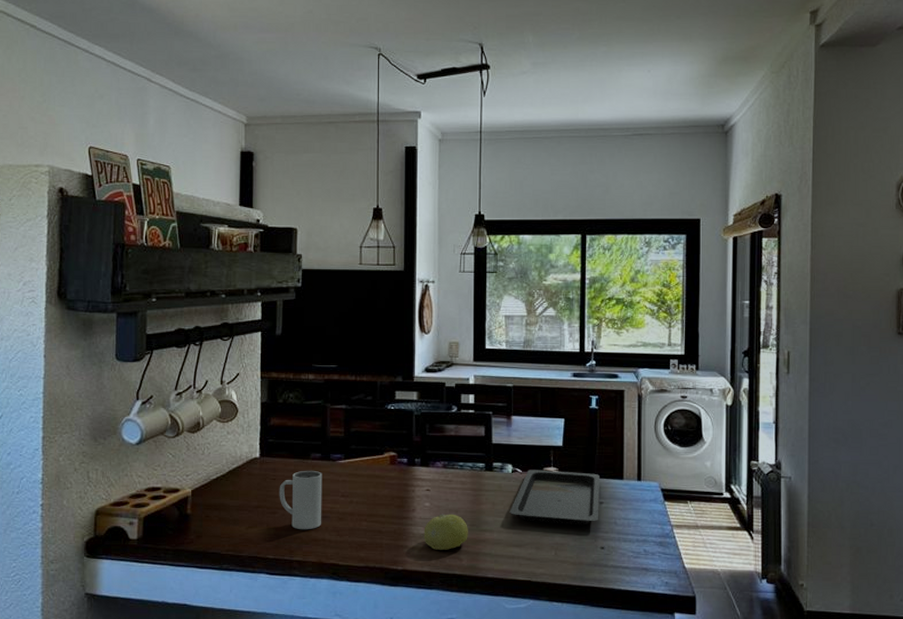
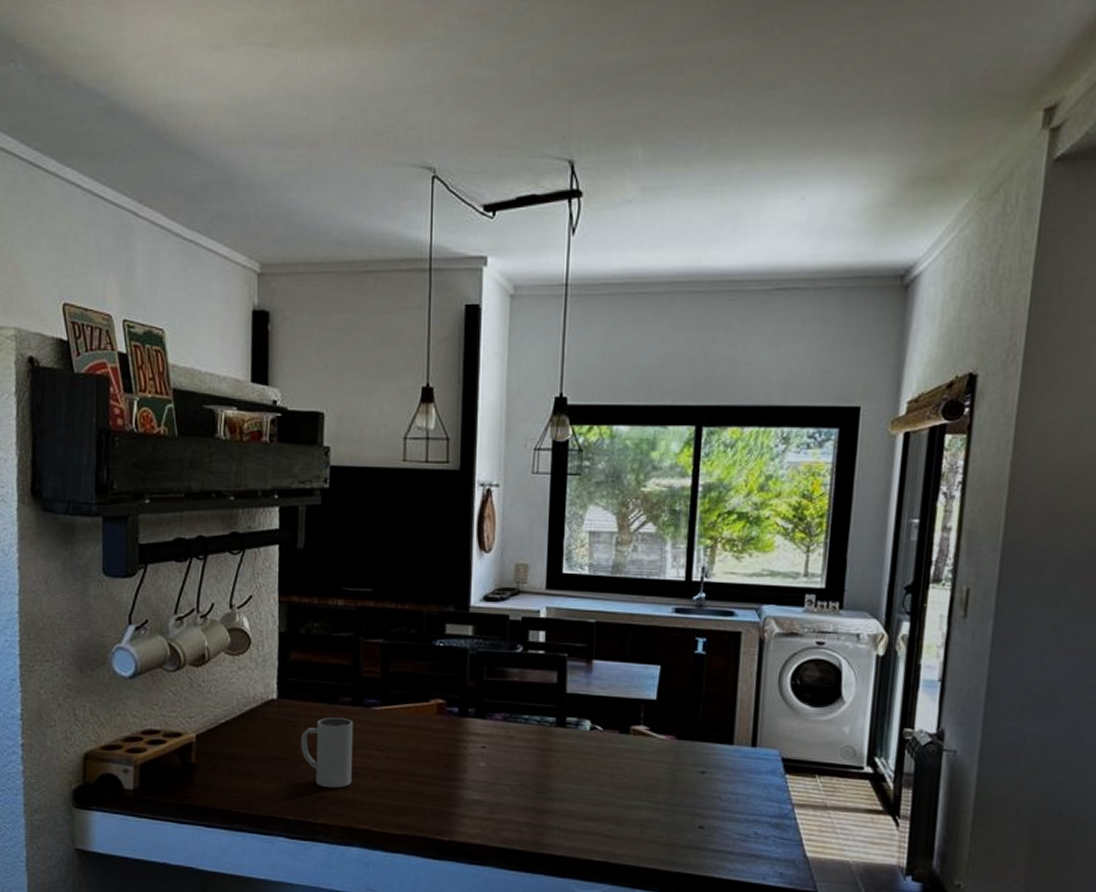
fruit: present [424,514,468,550] -> none [476,776,532,820]
serving tray: present [509,470,600,525] -> none [585,727,703,799]

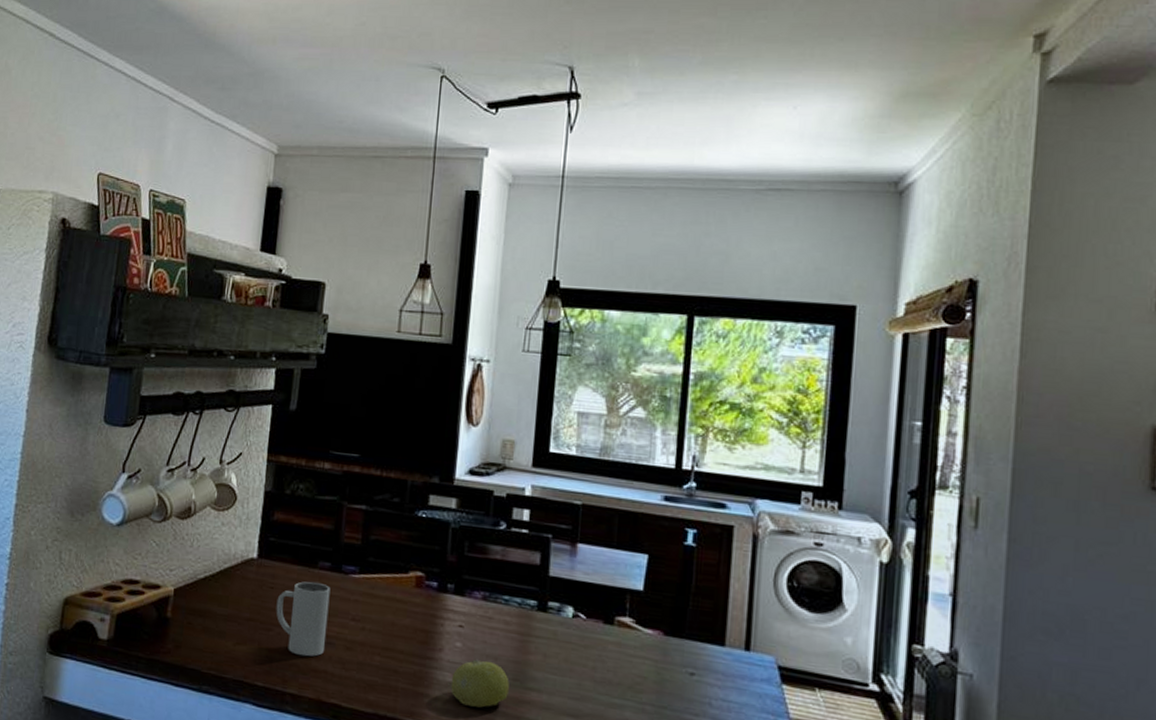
fruit: none [476,776,532,820] -> present [450,659,509,708]

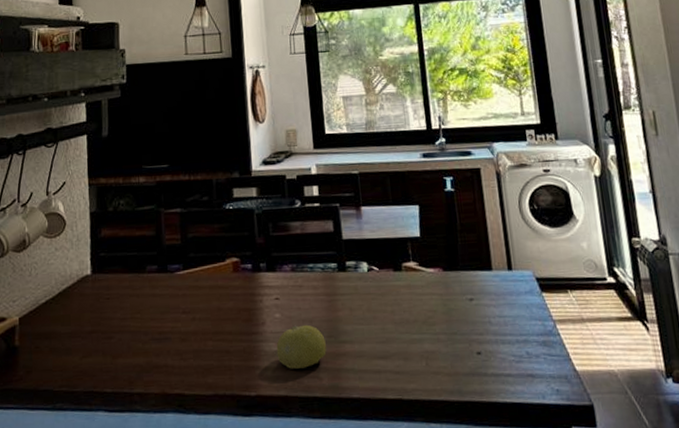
mug: present [276,581,331,657] -> none [114,285,162,356]

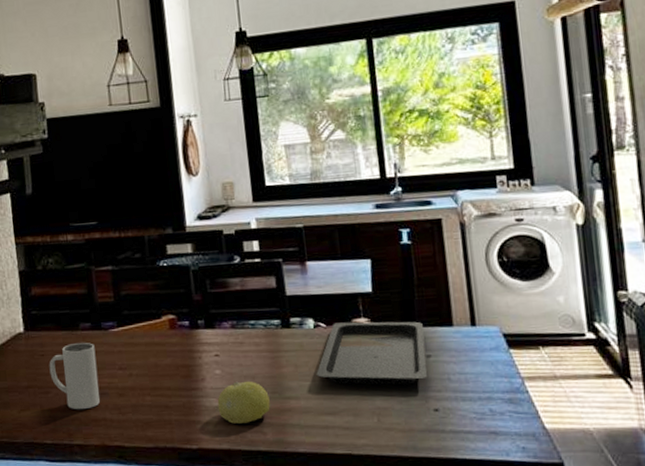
mug: none [114,285,162,356] -> present [49,342,100,410]
serving tray: none [369,265,471,329] -> present [316,321,428,385]

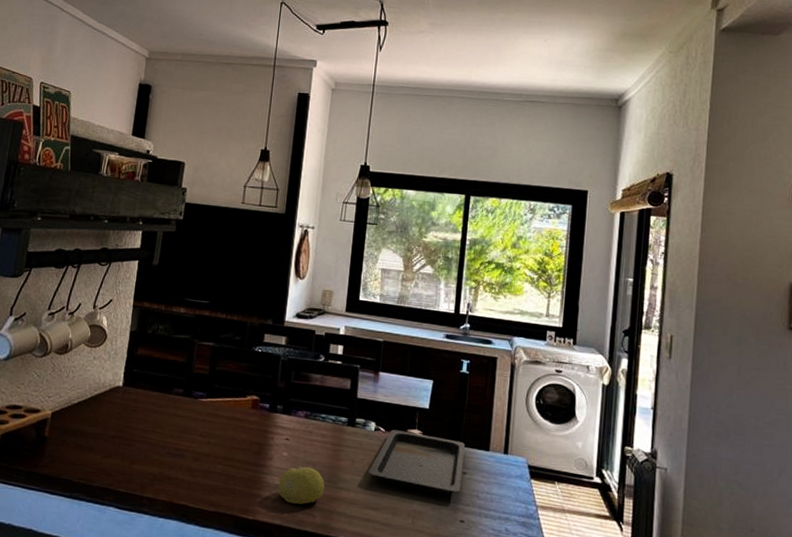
mug: present [49,342,100,410] -> none [137,405,183,467]

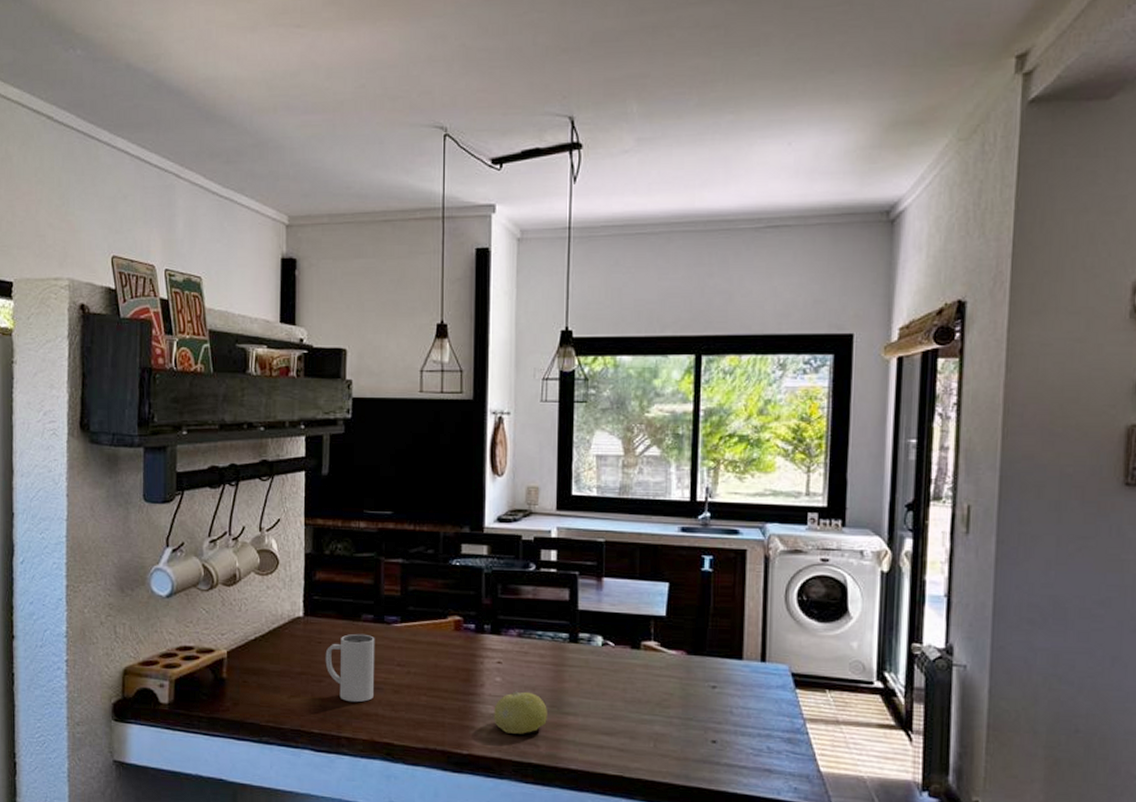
mug: none [137,405,183,467] -> present [325,633,375,703]
serving tray: present [368,429,465,495] -> none [598,643,712,713]

